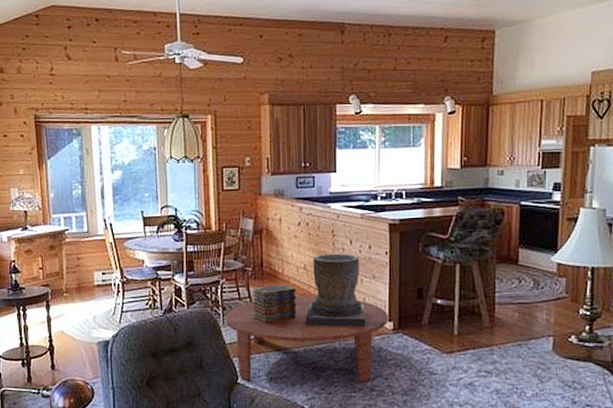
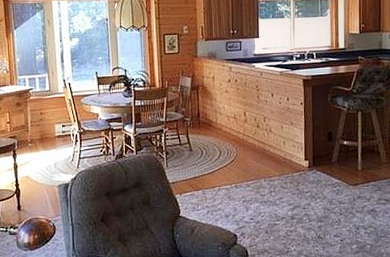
coffee table: present [225,295,389,383] -> none [168,140,305,213]
book stack: present [252,284,297,324] -> none [191,131,229,165]
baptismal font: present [306,253,366,327] -> none [236,104,286,166]

